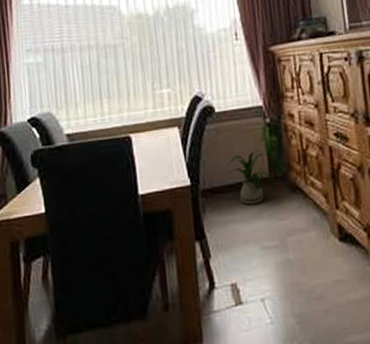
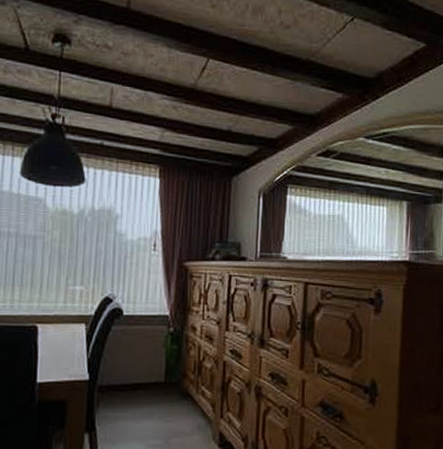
house plant: present [226,150,275,205] -> none [124,355,169,405]

